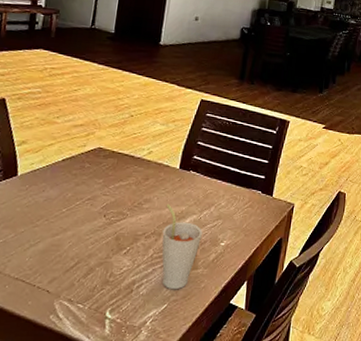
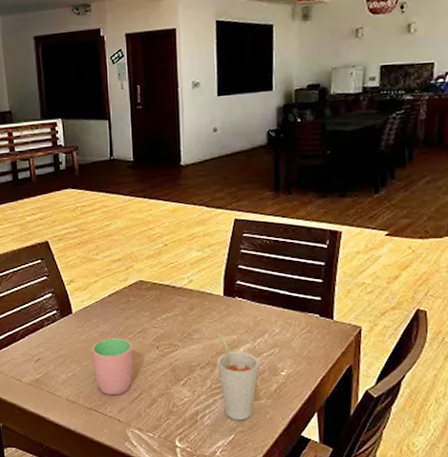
cup: none [29,204,79,264] -> present [92,338,134,395]

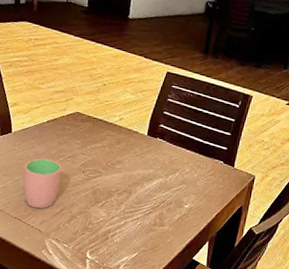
cup: present [216,333,259,420] -> none [132,166,168,241]

